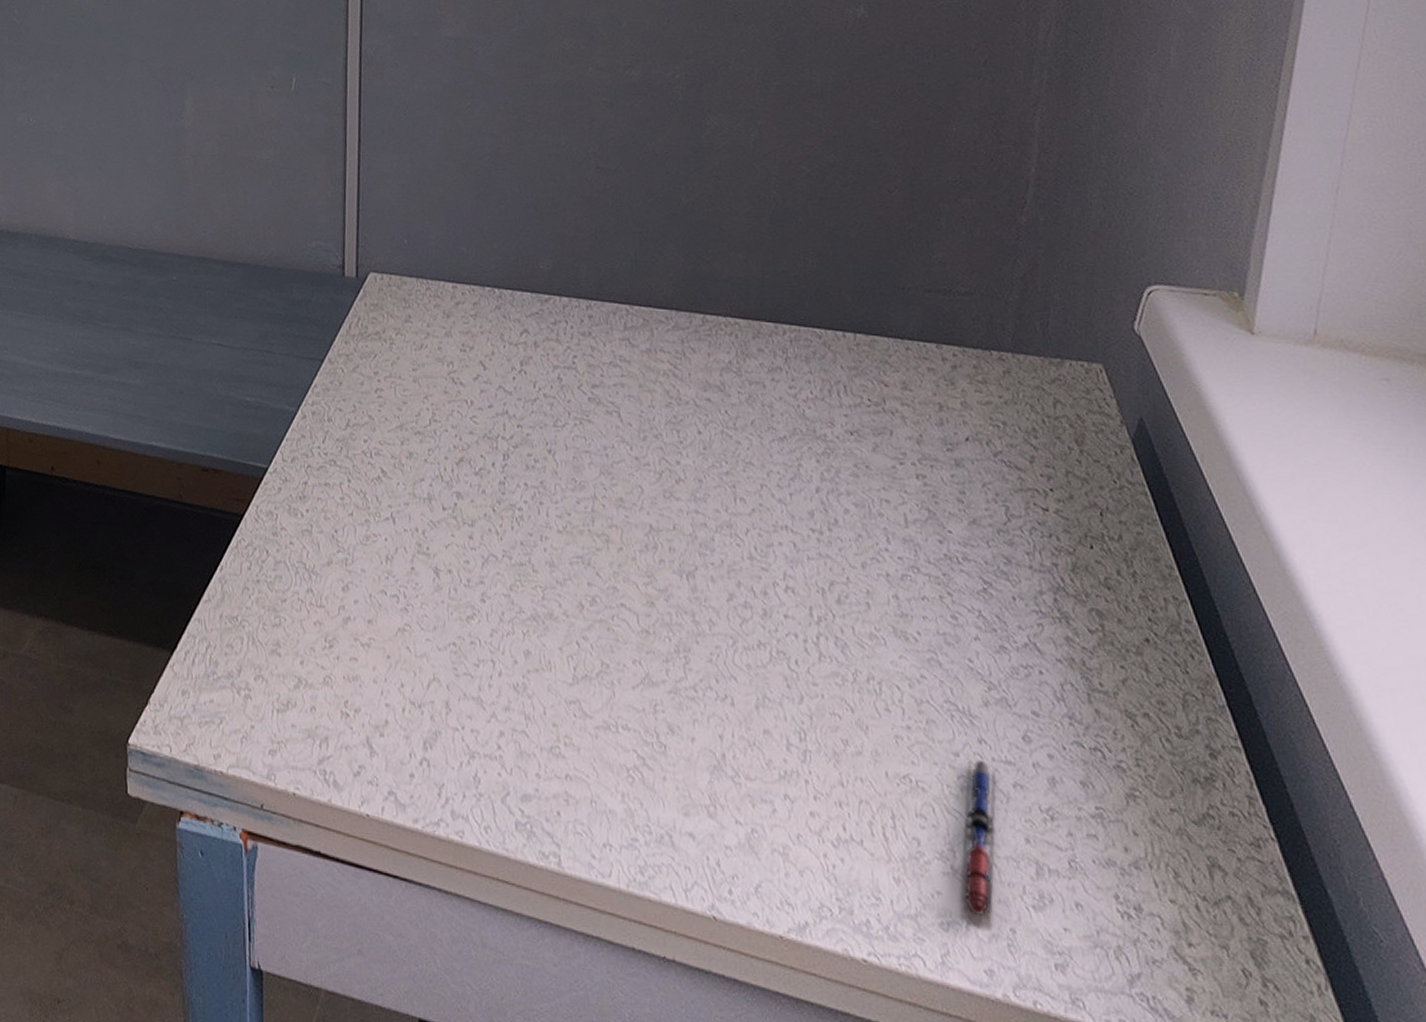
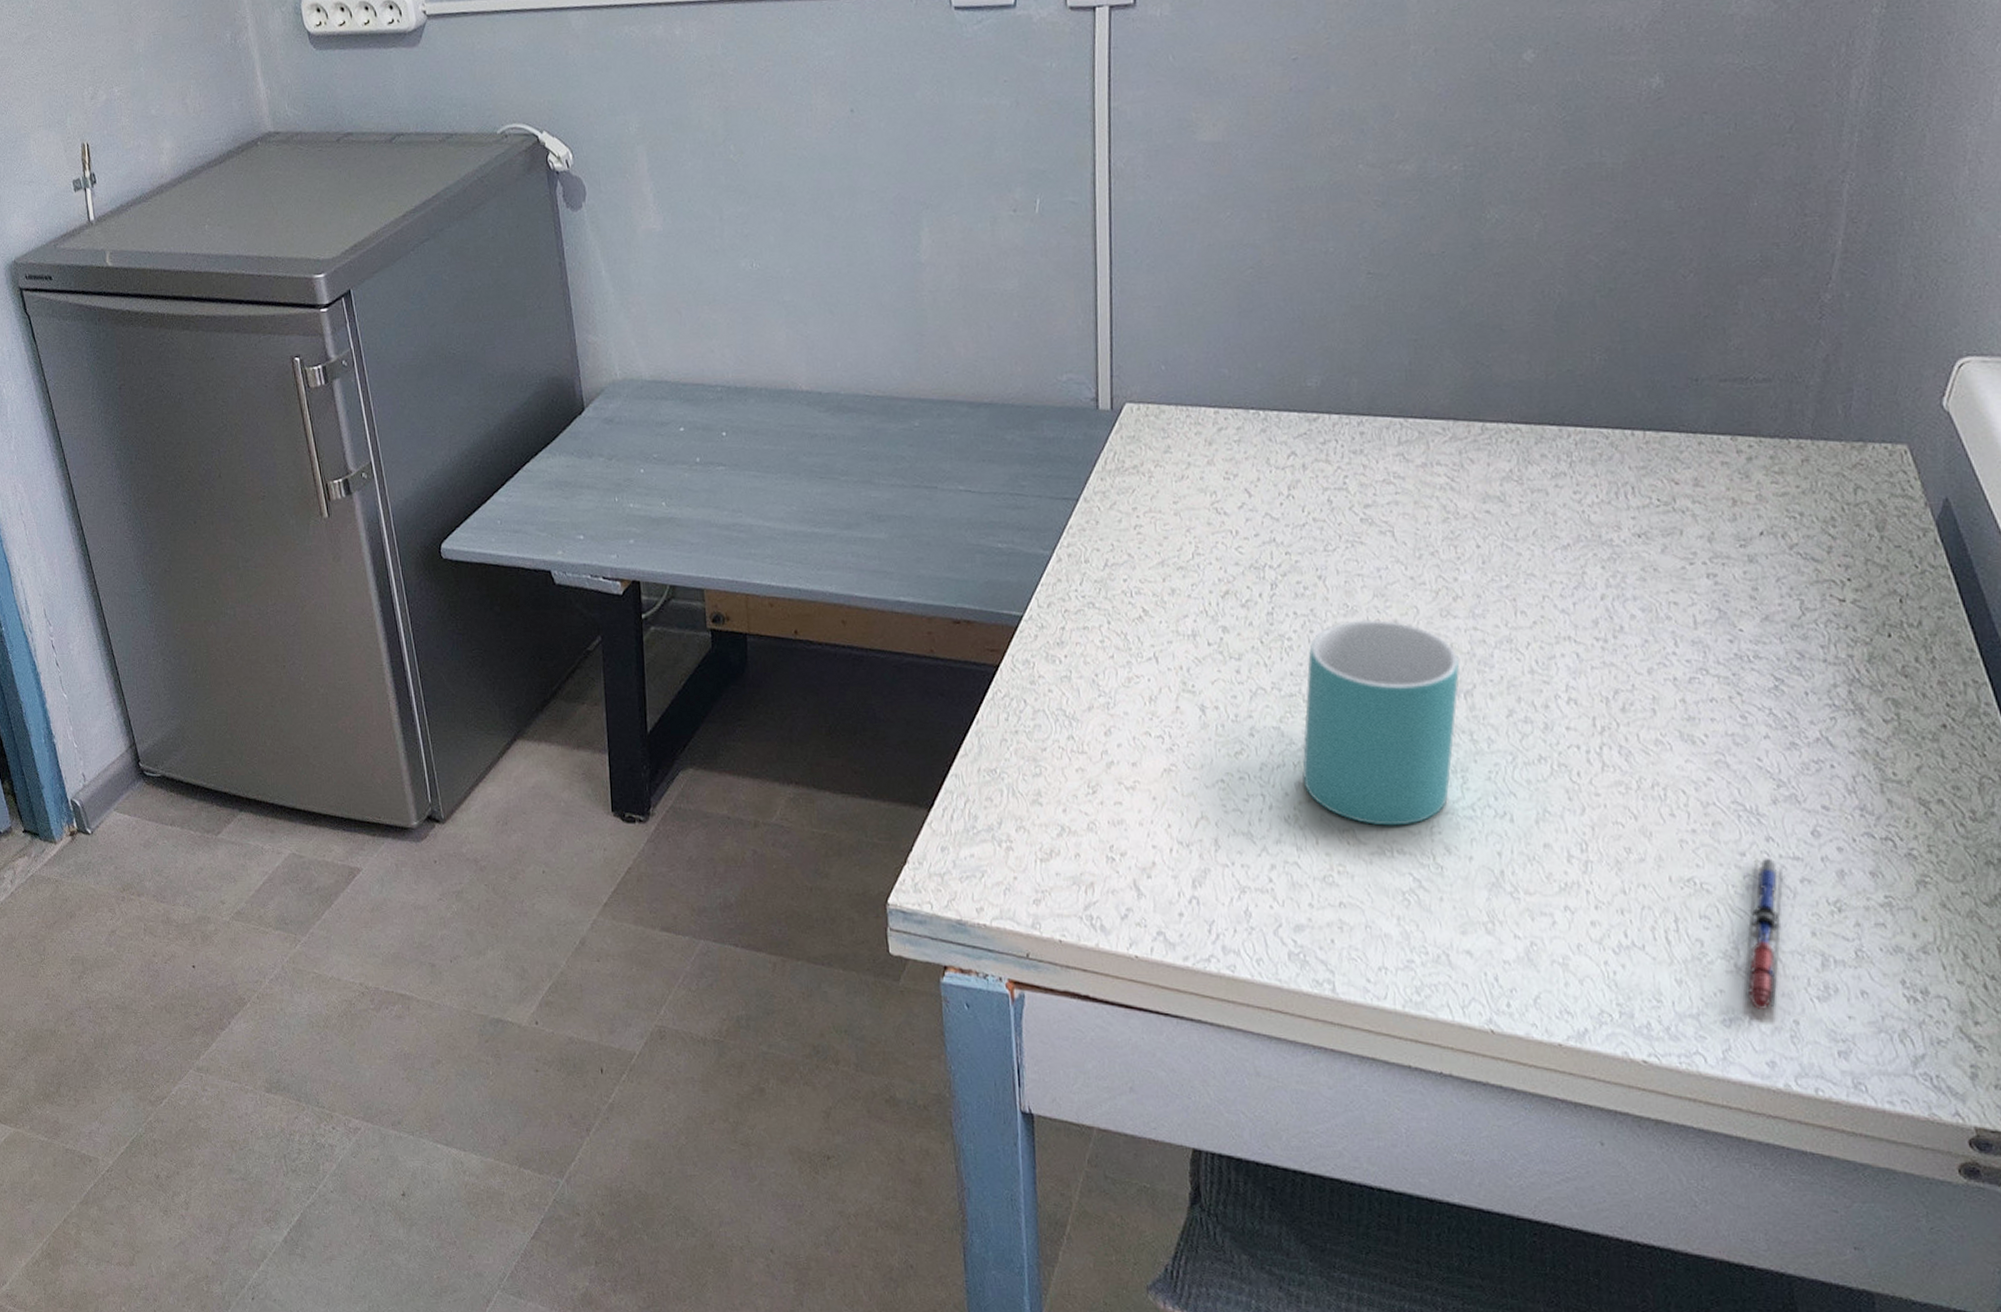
mug: none [531,495,682,702] -> present [1302,619,1460,826]

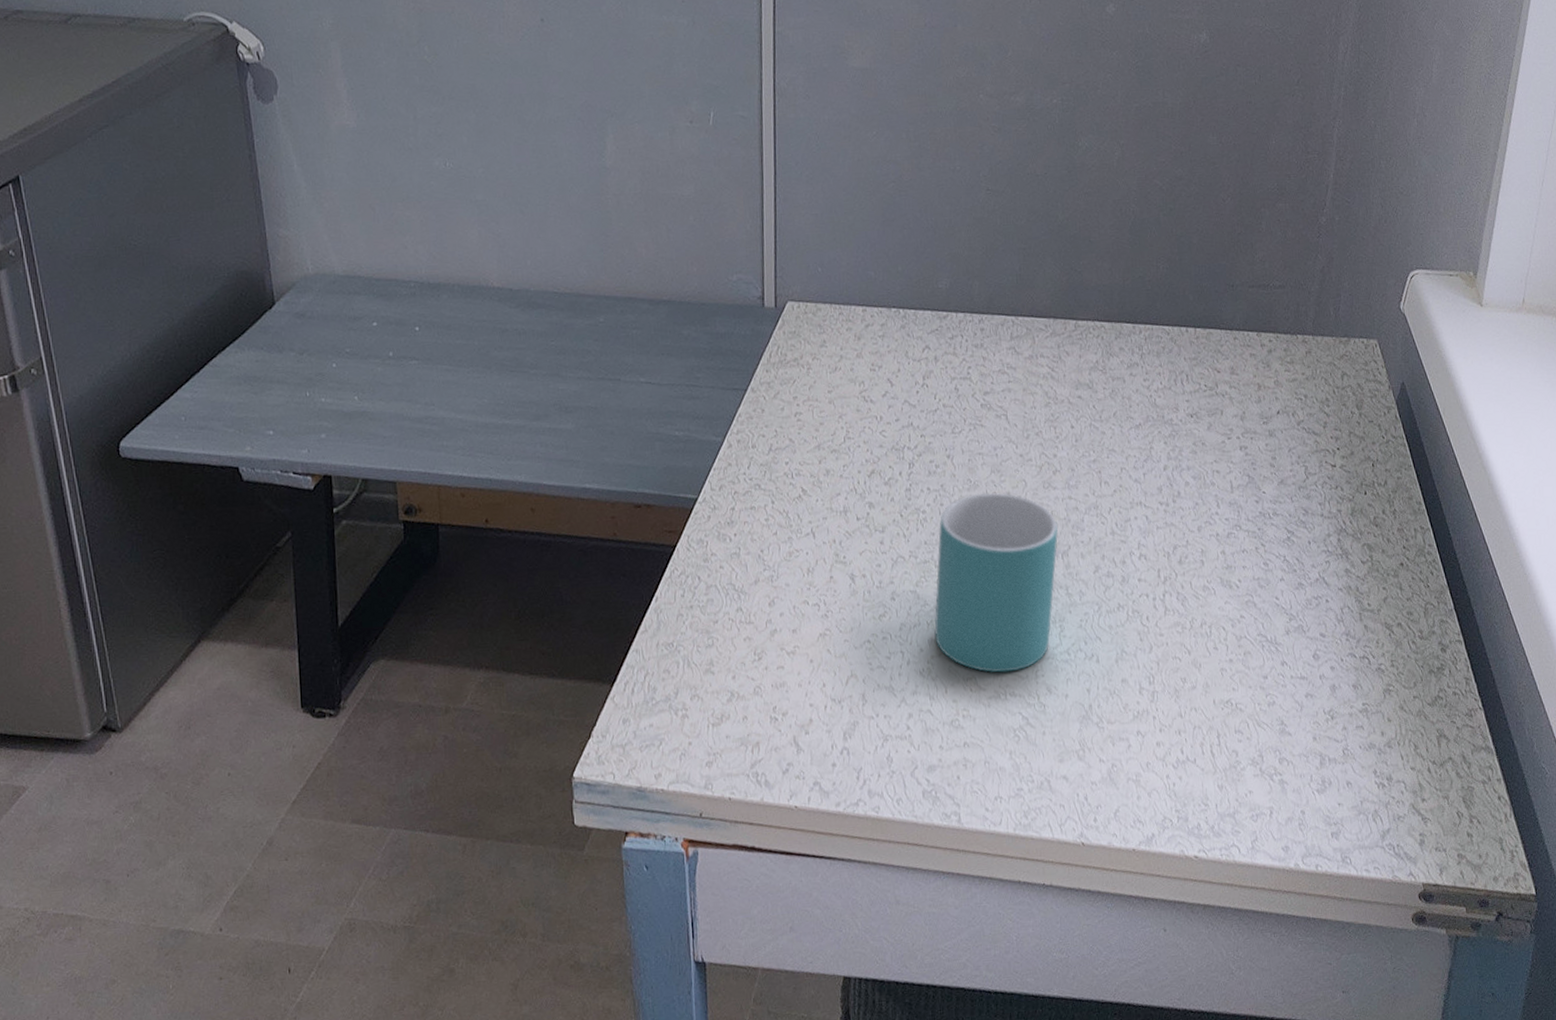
pen: present [1744,858,1784,1011] -> none [1266,679,1294,805]

